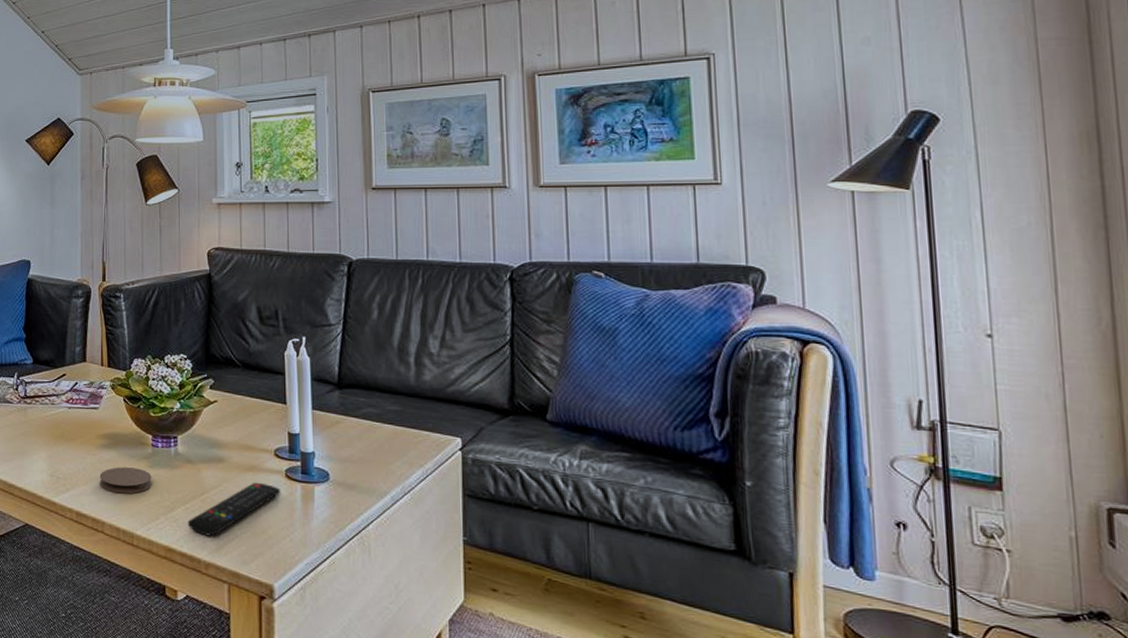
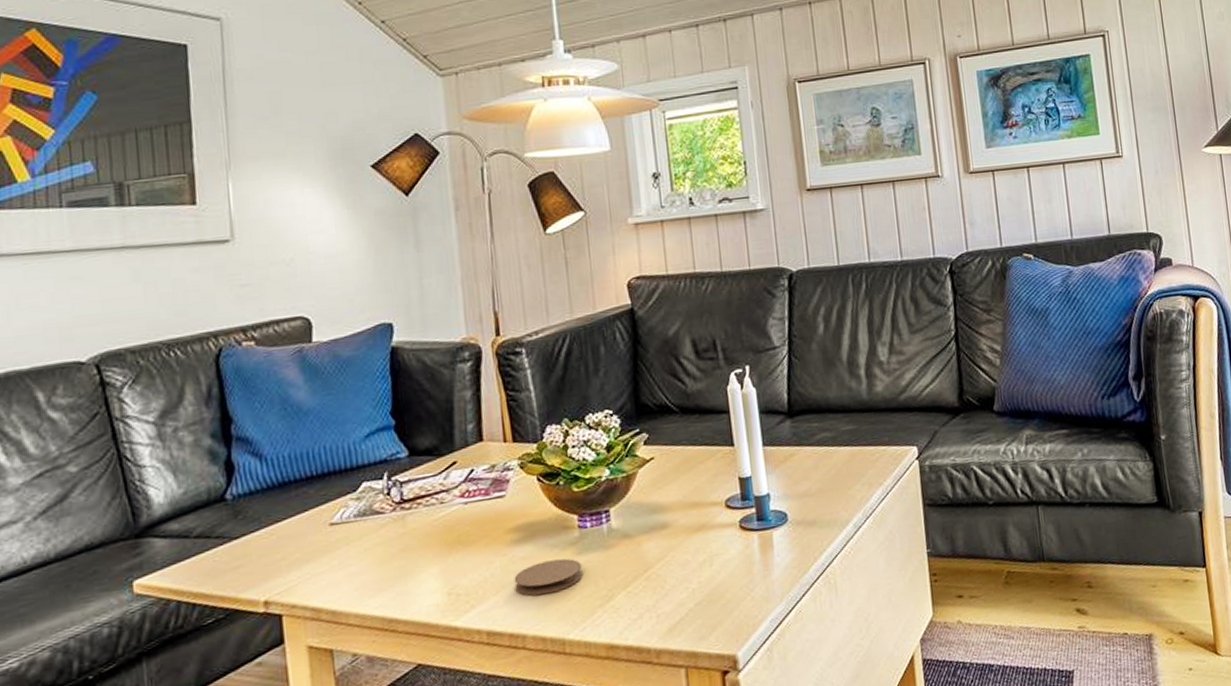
remote control: present [187,482,281,536] -> none [630,541,736,619]

